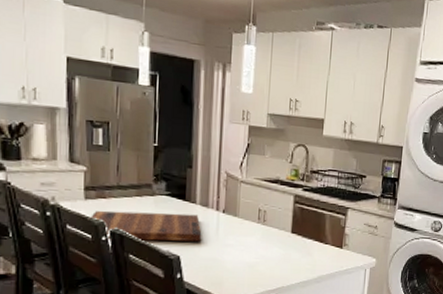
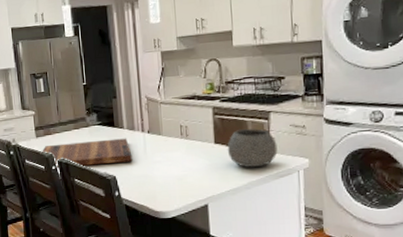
bowl: none [302,222,350,262] -> present [227,129,278,168]

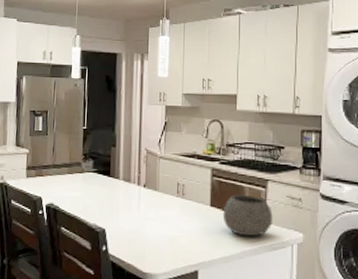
cutting board: present [40,138,133,169] -> none [28,187,125,215]

